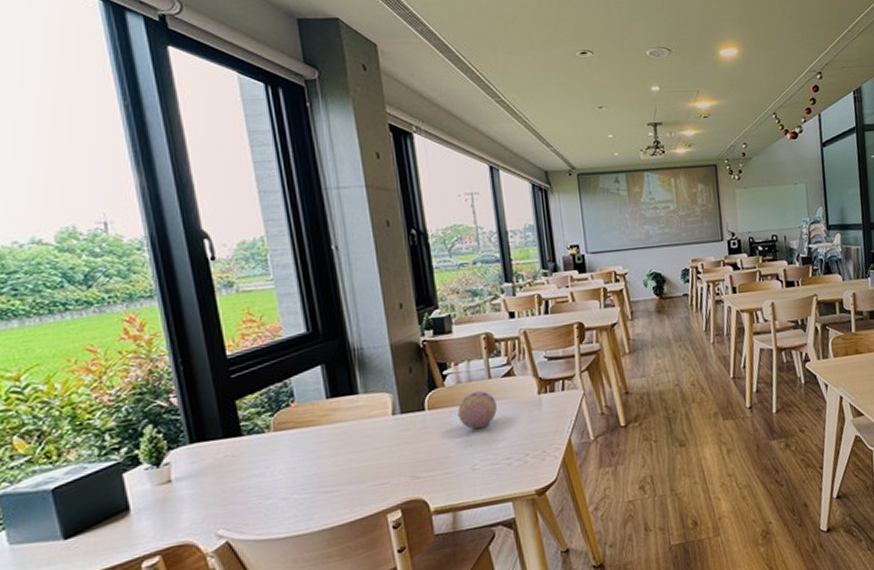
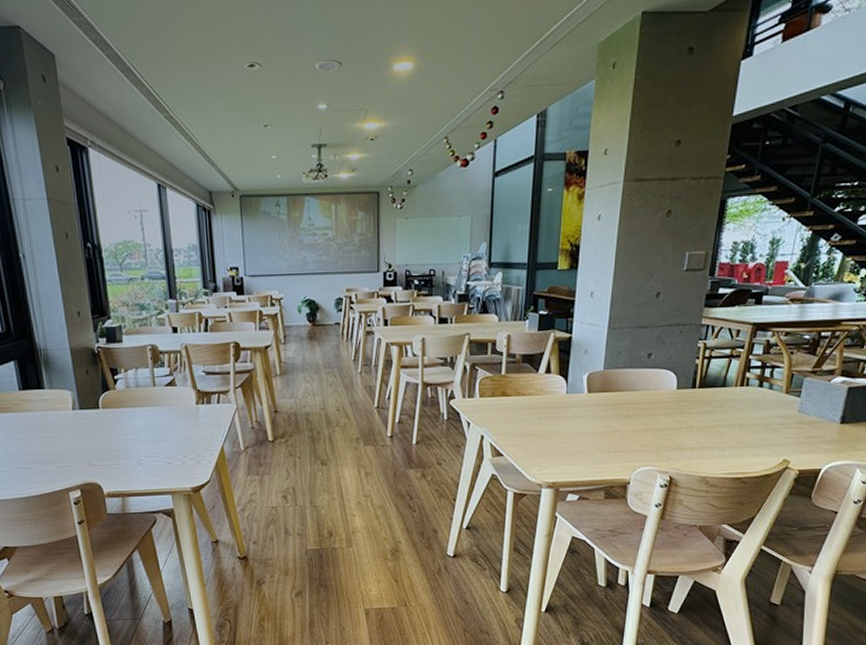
decorative egg: present [458,391,497,429] -> none [127,397,160,429]

